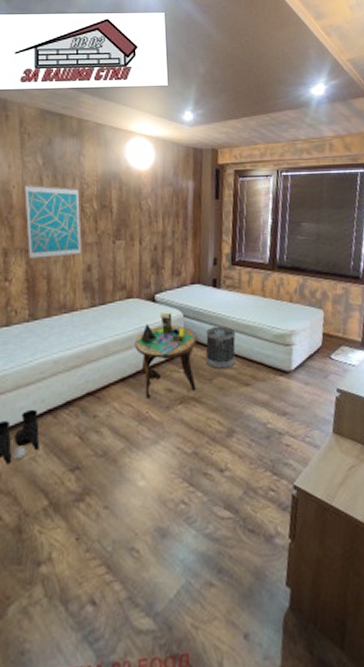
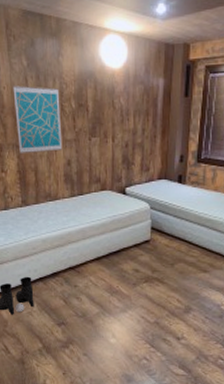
side table: present [134,312,197,398] -> none [107,204,161,275]
wastebasket: present [205,326,236,369] -> none [169,218,198,256]

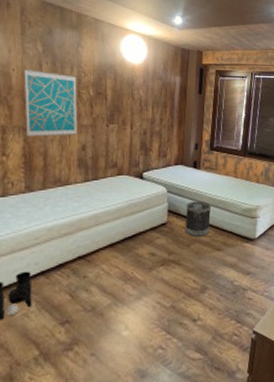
wastebasket: none [169,218,198,256] -> present [185,201,212,236]

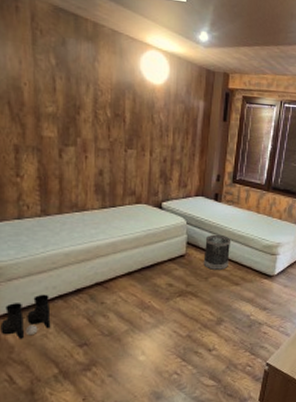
wall art: present [24,68,78,138] -> none [36,82,94,160]

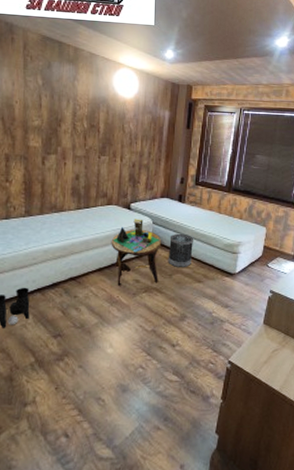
side table: none [141,219,197,290] -> present [111,219,162,286]

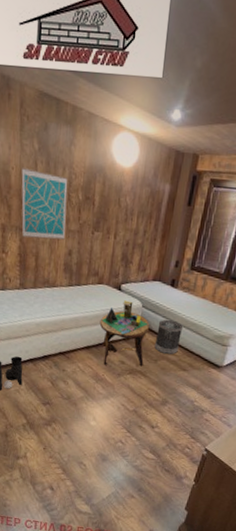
wall art: none [25,100,73,167] -> present [21,166,68,241]

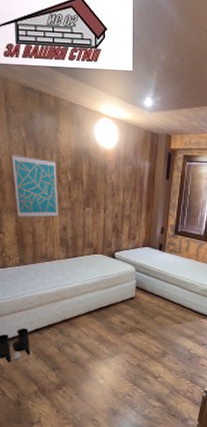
side table: present [99,300,150,367] -> none [98,267,144,327]
wastebasket: present [154,319,184,354] -> none [150,280,174,310]

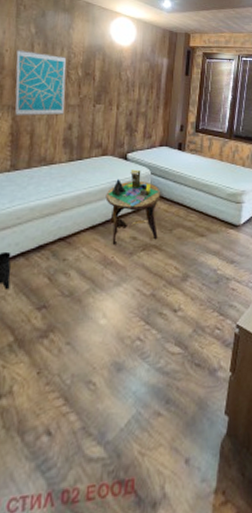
side table: none [98,267,144,327] -> present [105,169,161,245]

